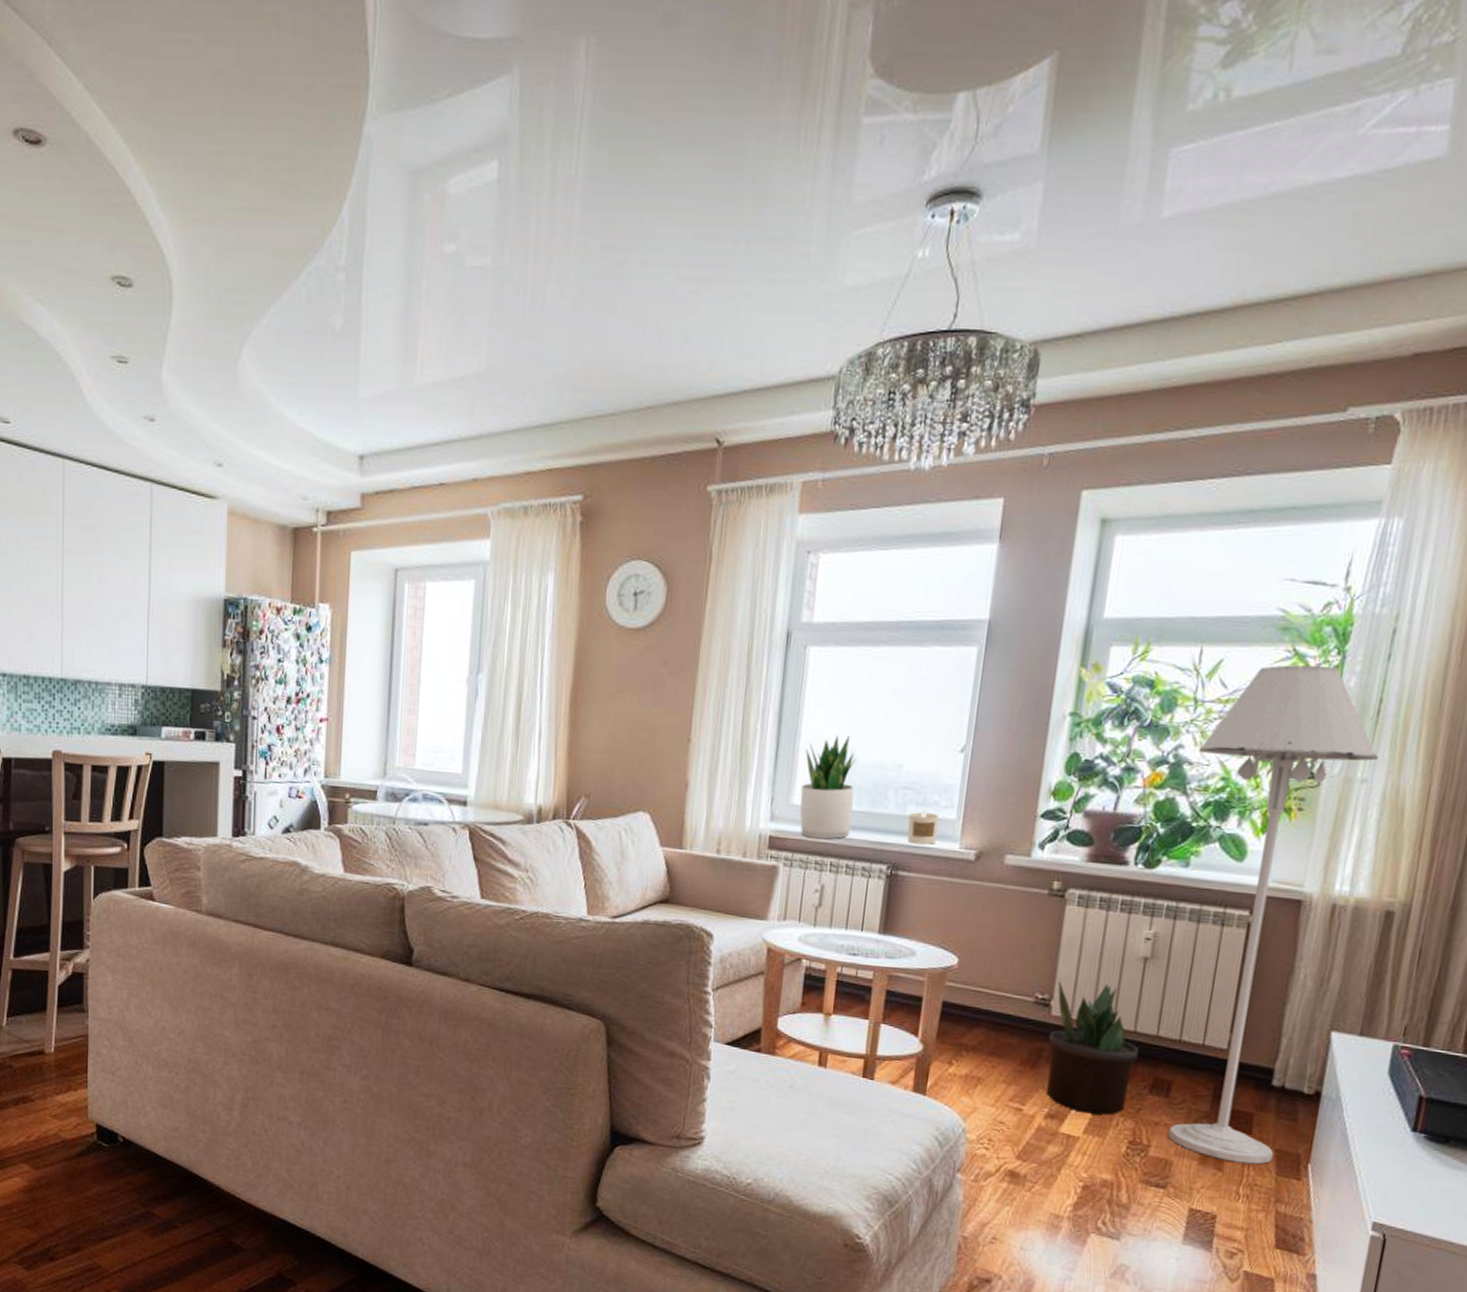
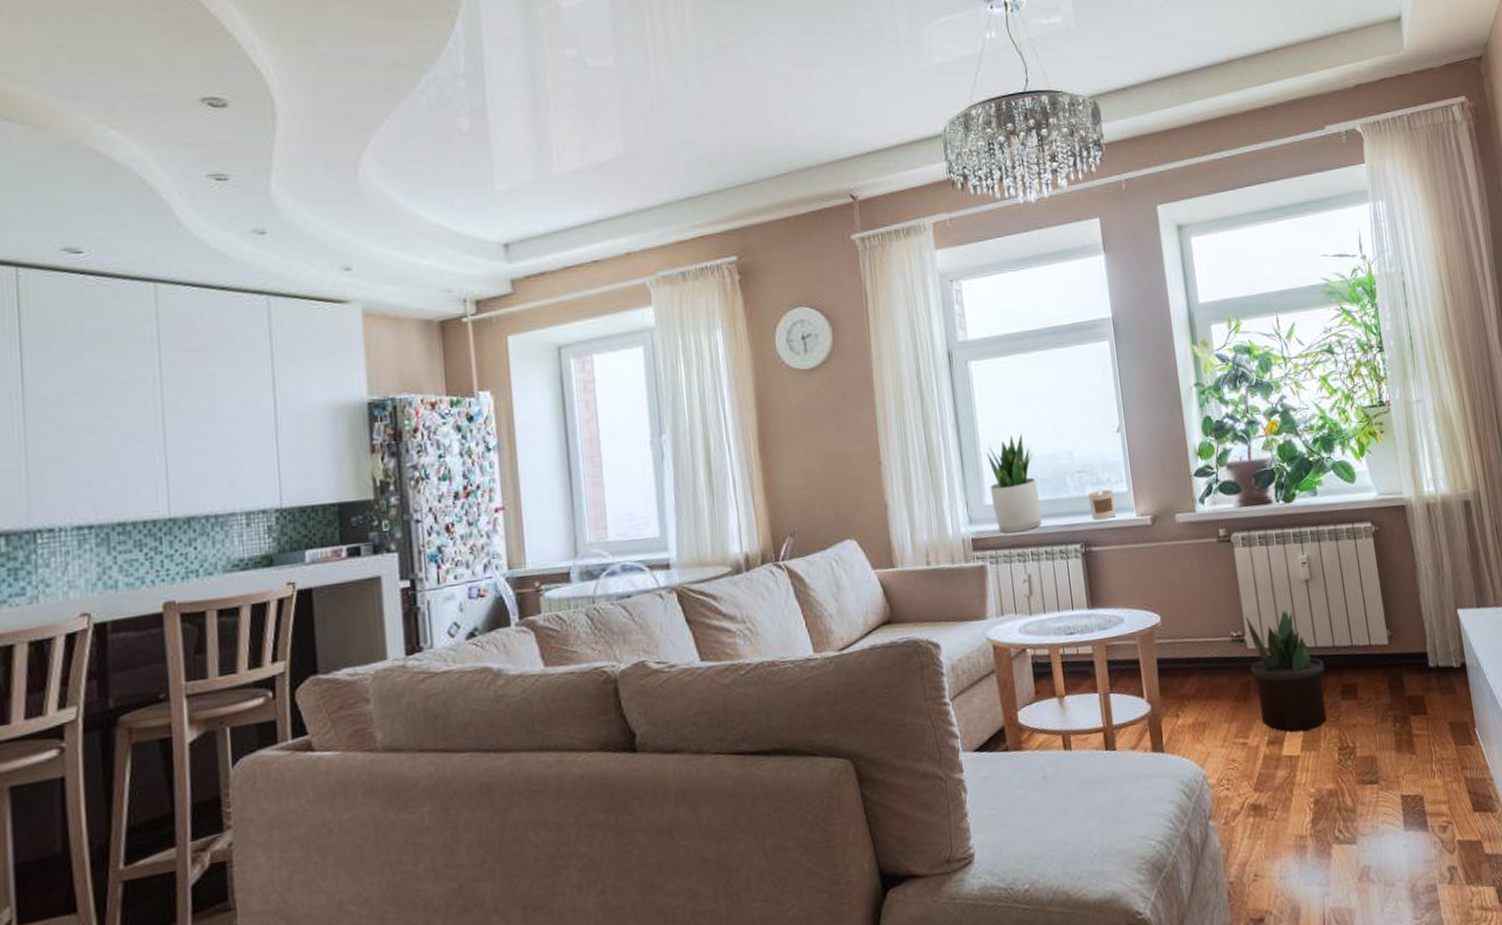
floor lamp: present [1167,665,1378,1165] -> none [1297,317,1449,744]

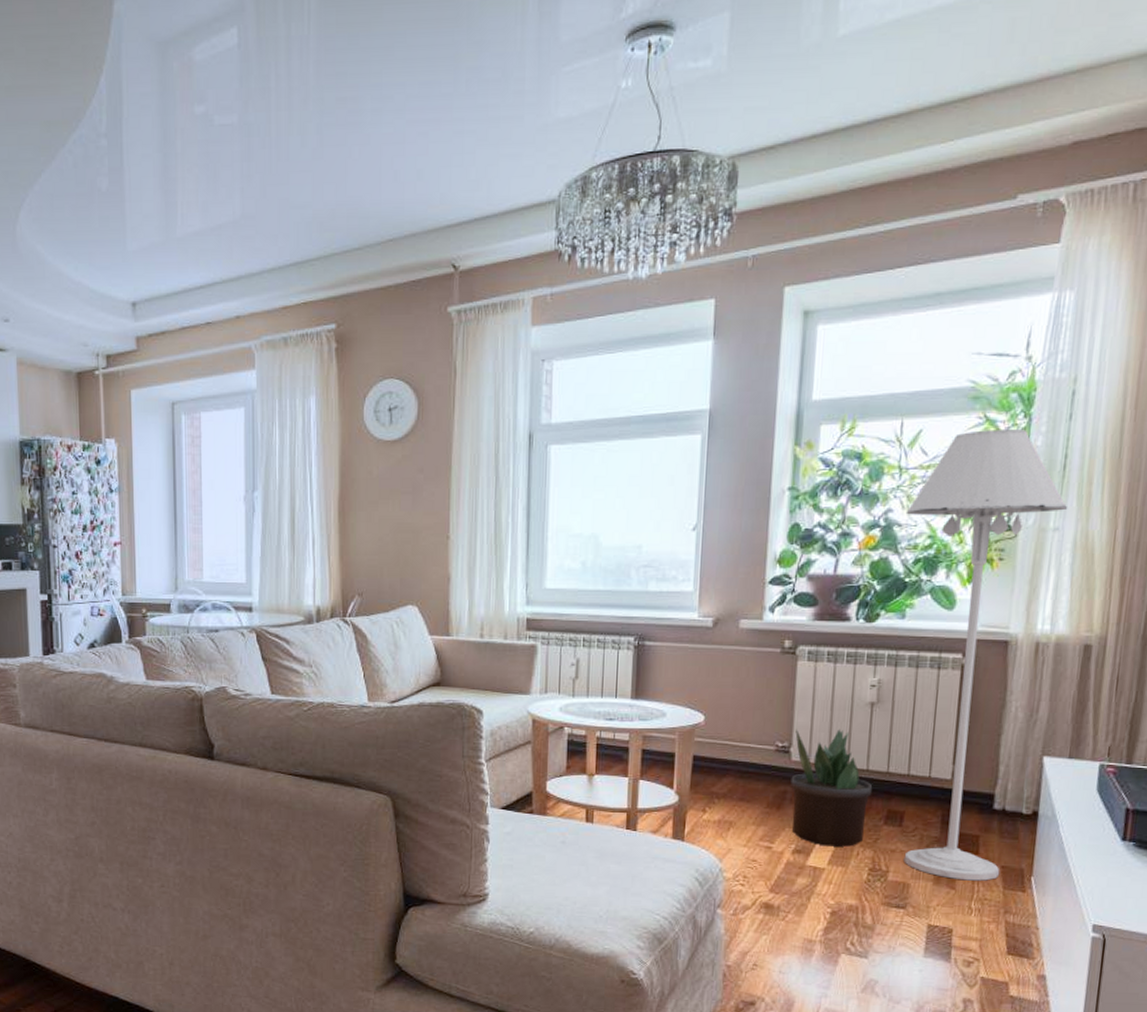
planter: present [986,434,1041,533] -> none [551,523,600,618]
candle: present [1087,488,1116,521] -> none [650,584,677,617]
floor lamp: none [1297,317,1449,744] -> present [903,430,1067,881]

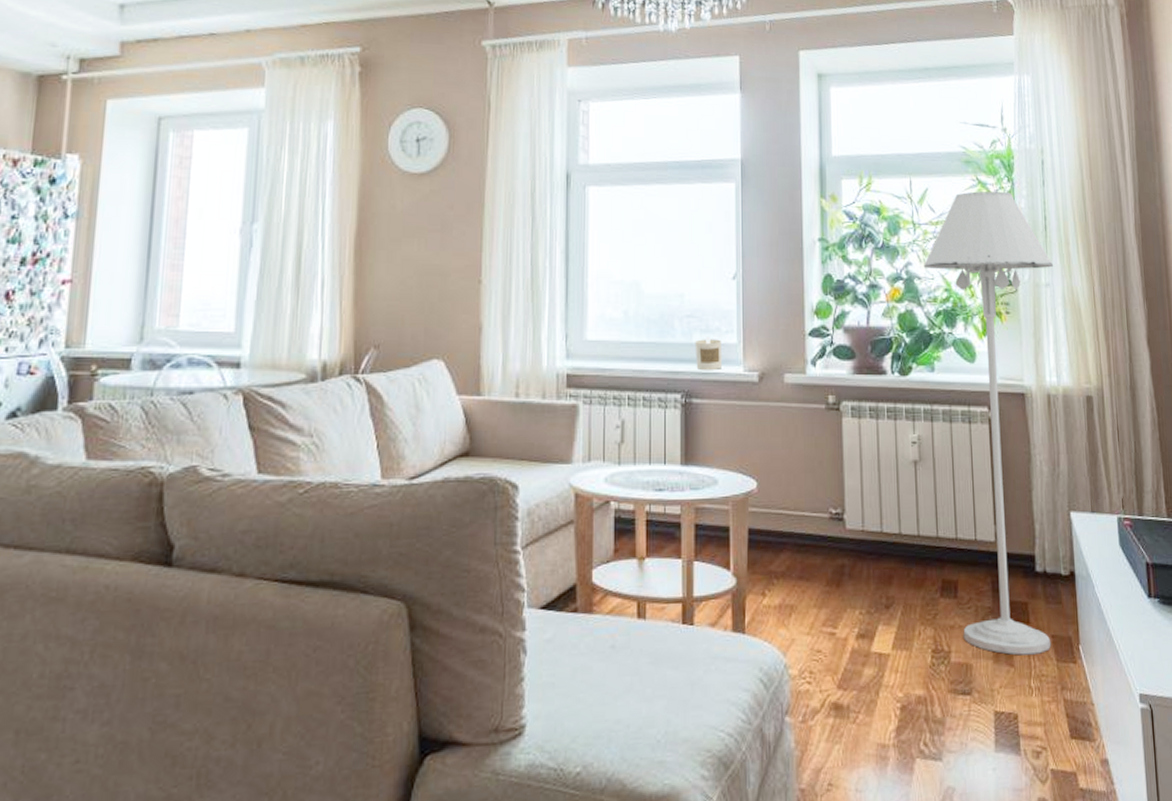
candle: none [650,584,677,617] -> present [695,336,722,371]
planter: present [790,729,872,847] -> none [847,491,925,627]

